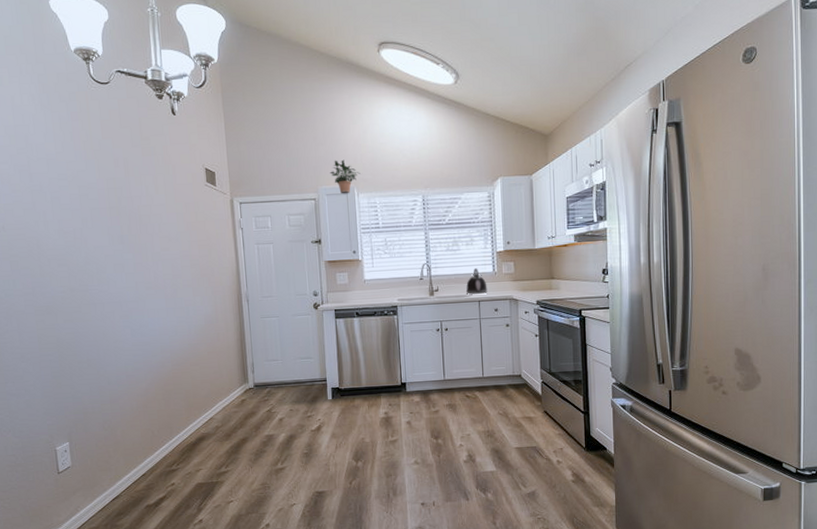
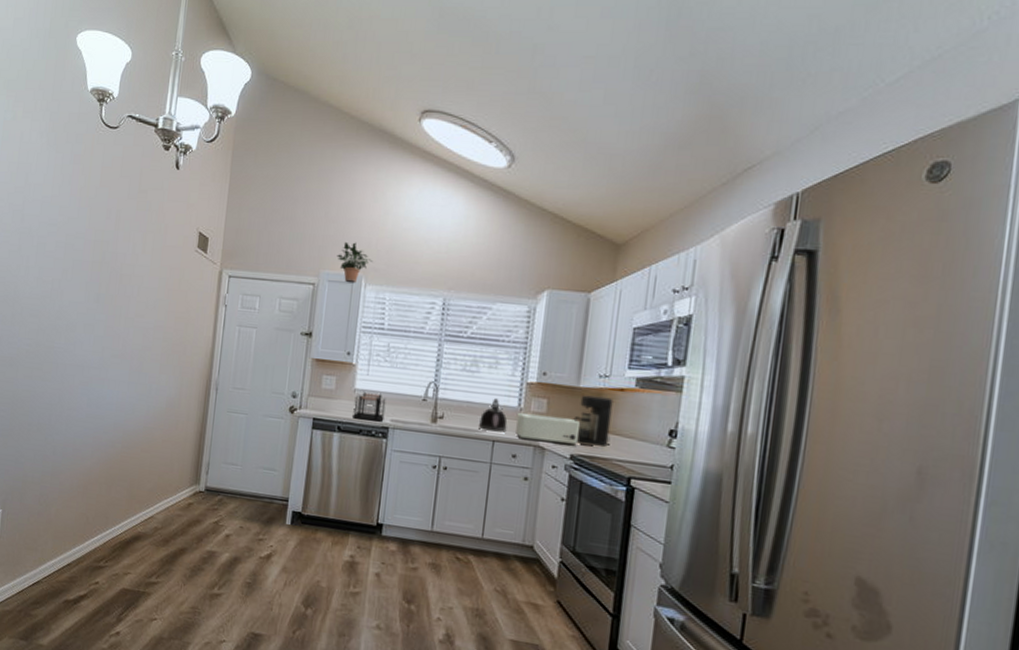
dish rack: none [366,281,392,305] -> present [353,392,386,422]
toaster: none [493,273,540,296] -> present [514,413,580,446]
coffee maker: none [535,253,562,292] -> present [573,395,614,448]

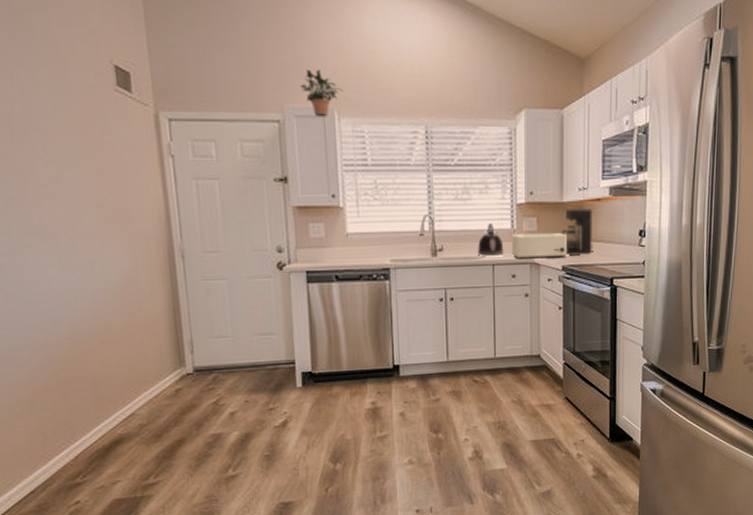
dish rack: present [353,392,386,422] -> none [348,235,383,266]

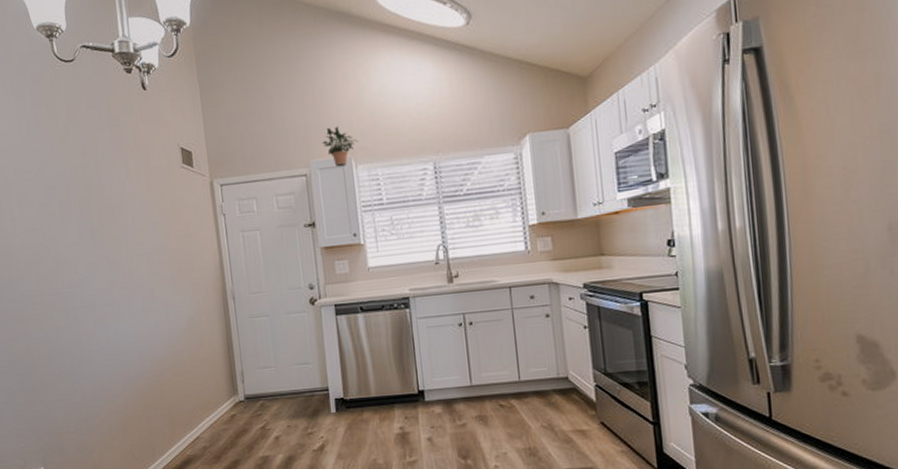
kettle: present [478,223,504,256] -> none [493,247,520,280]
toaster: present [511,232,567,259] -> none [526,249,587,280]
coffee maker: present [561,208,593,256] -> none [579,222,615,273]

